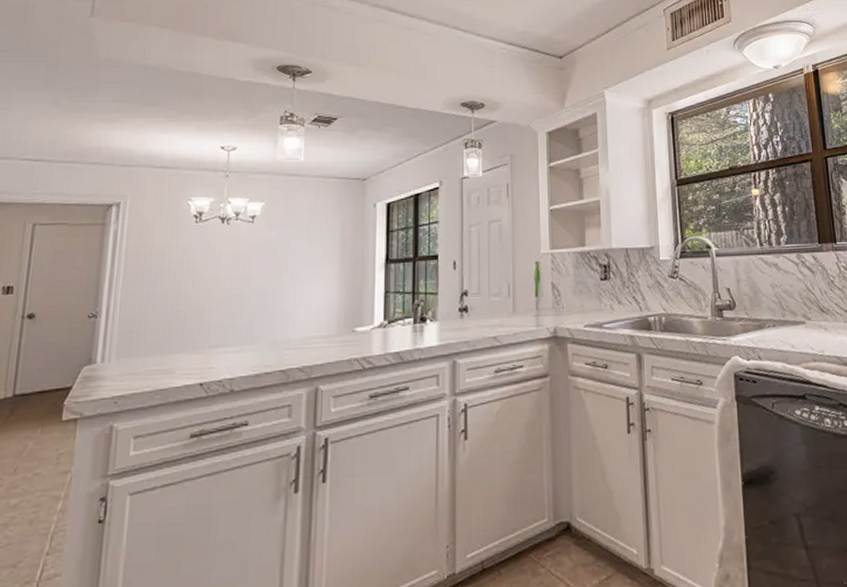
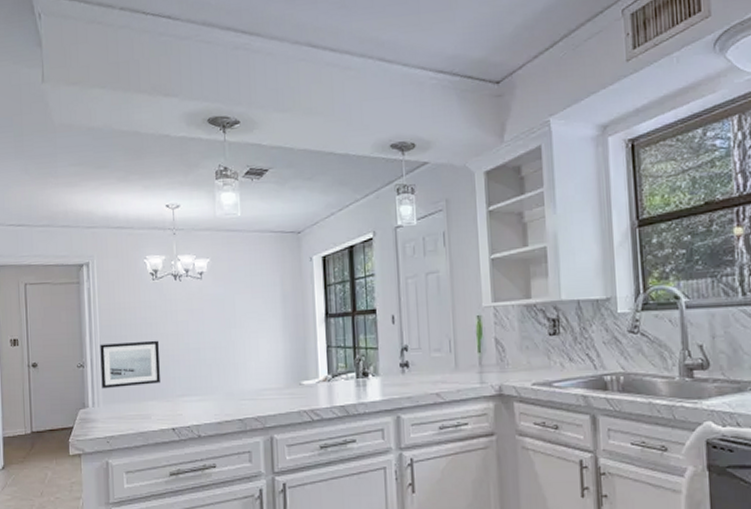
wall art: none [116,286,196,342] -> present [100,340,160,389]

